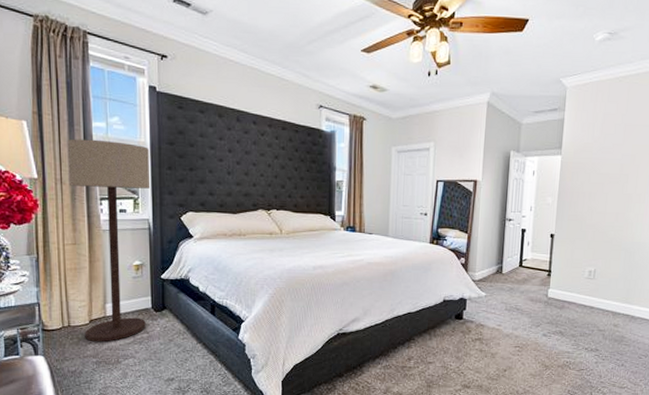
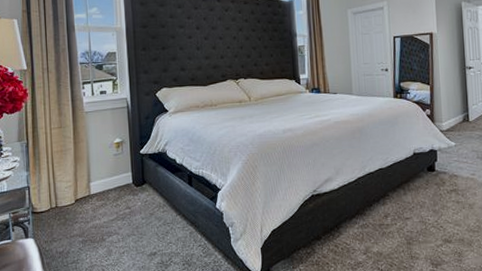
floor lamp: present [67,139,149,342] -> none [52,29,128,221]

